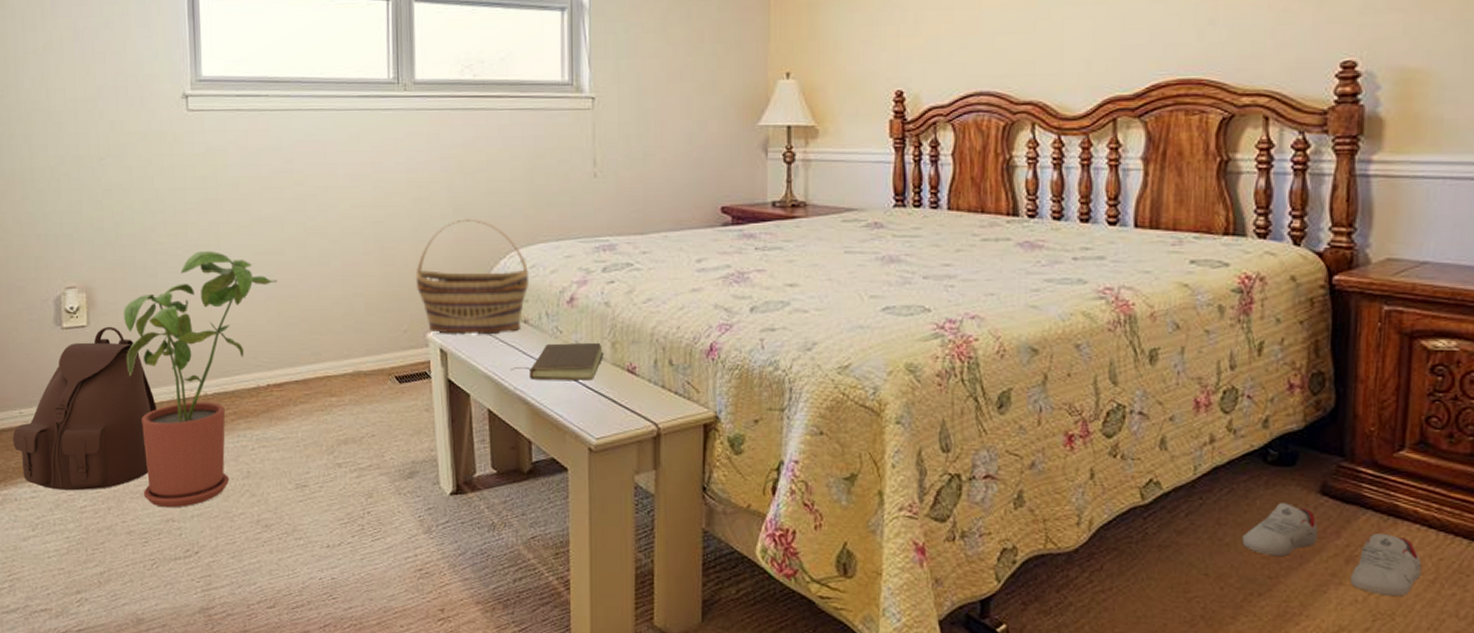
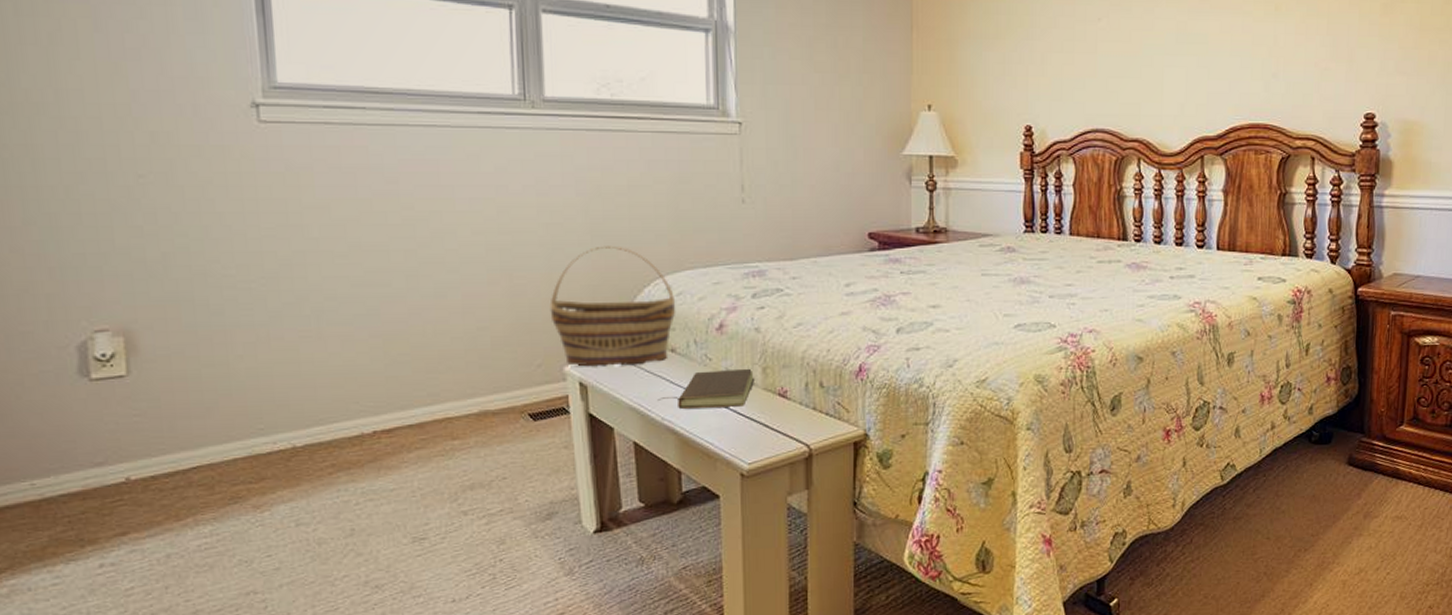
backpack: present [12,326,157,491] -> none [21,374,229,573]
house plant: present [123,251,278,508] -> none [178,284,384,580]
shoe: present [1241,503,1422,597] -> none [1293,474,1414,542]

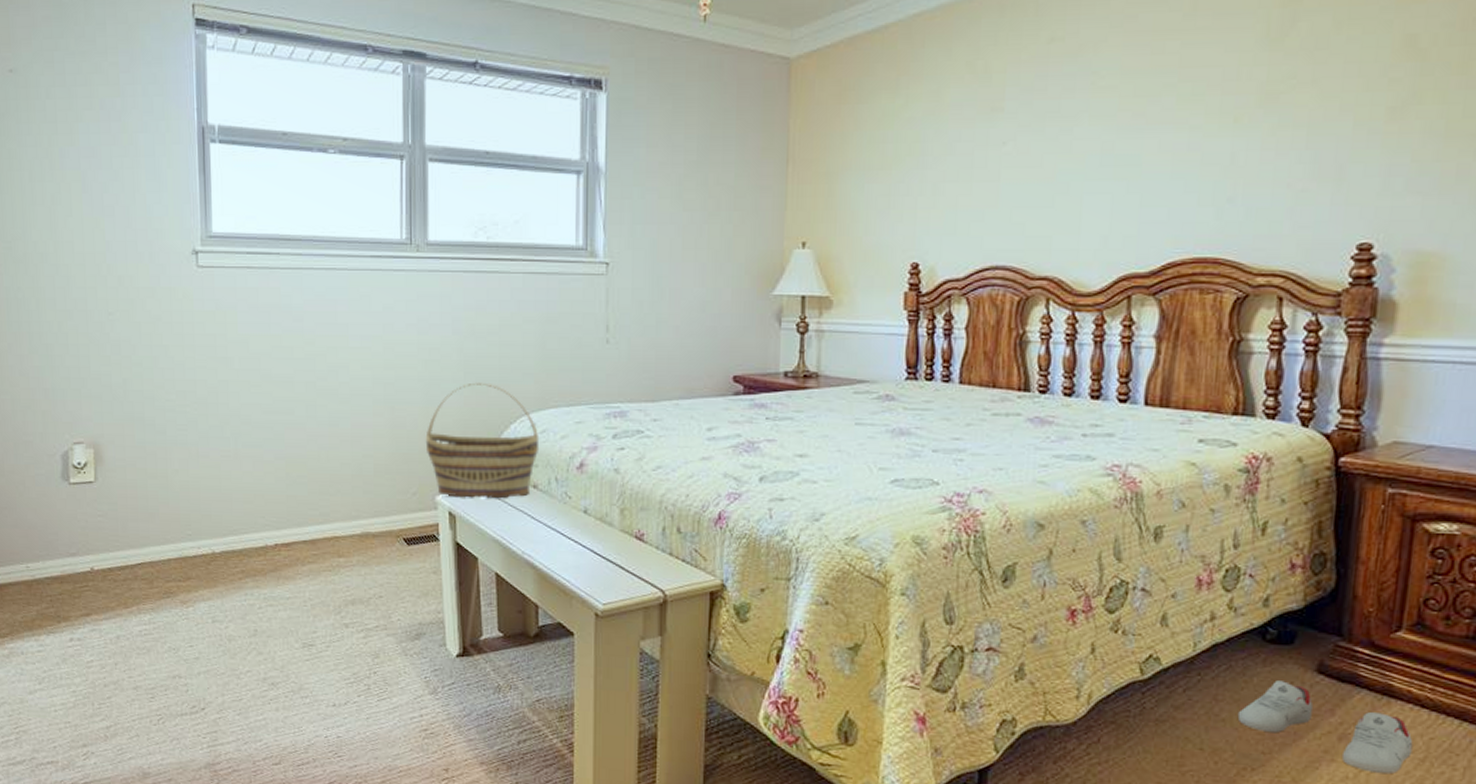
book: present [657,368,756,409] -> none [519,508,613,546]
shoe: none [1293,474,1414,542] -> present [1237,681,1413,775]

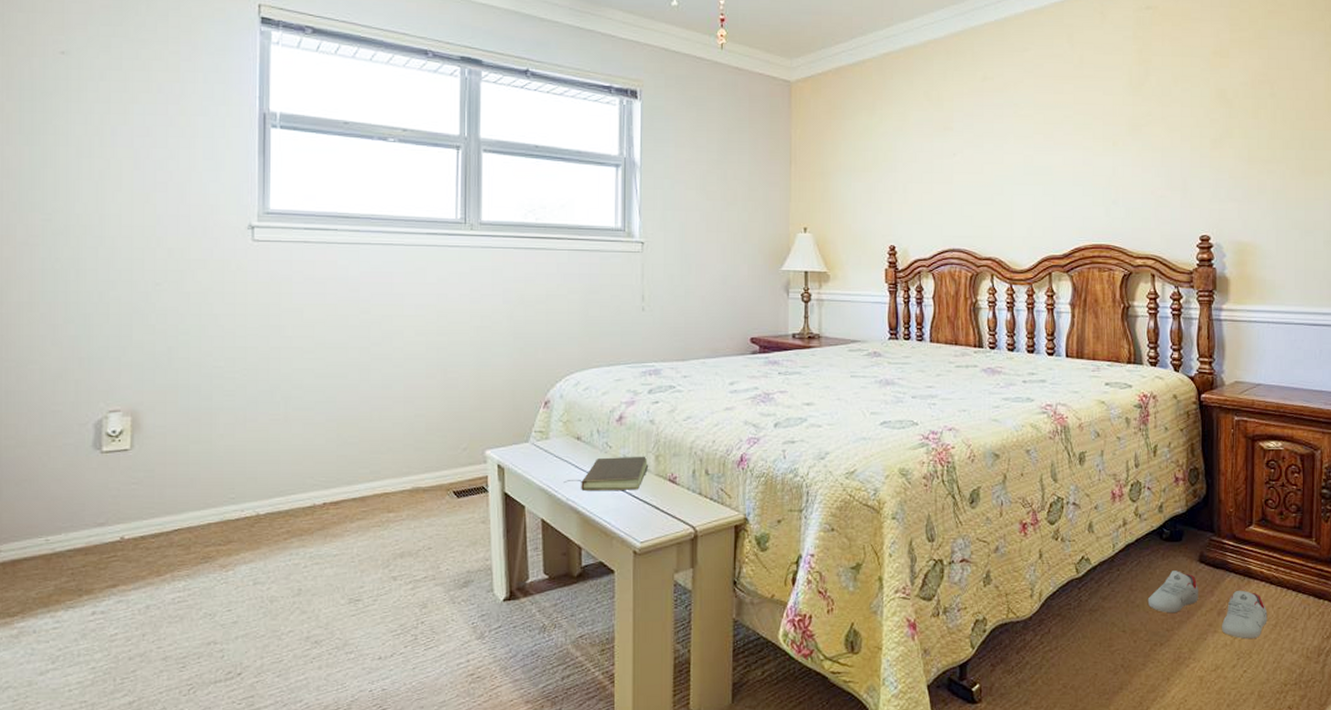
basket: present [425,382,540,498] -> none [476,346,583,451]
book: none [519,508,613,546] -> present [564,456,649,490]

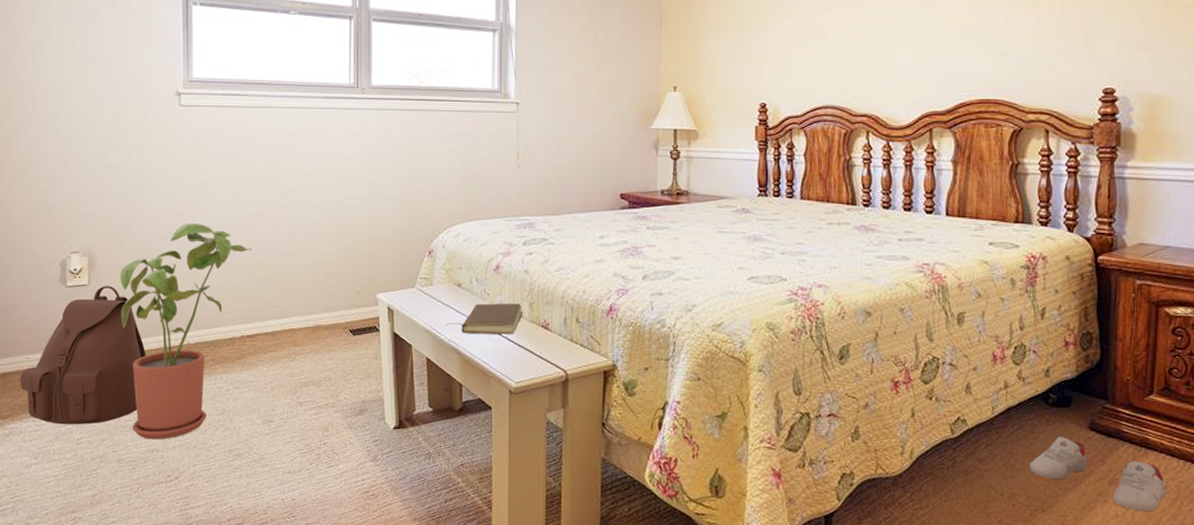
backpack: none [35,449,203,619] -> present [20,285,146,425]
house plant: none [172,375,339,631] -> present [120,223,253,440]

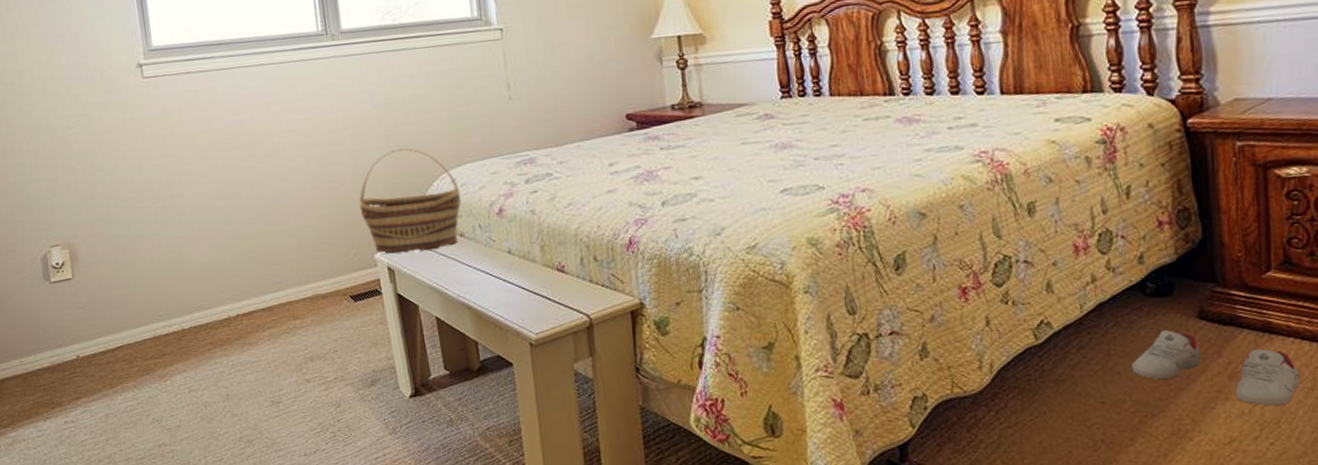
backpack: present [20,285,146,425] -> none [15,276,141,428]
house plant: present [120,223,253,440] -> none [103,200,238,434]
basket: none [368,200,463,295] -> present [359,148,462,253]
book: present [446,303,524,334] -> none [452,247,535,286]

